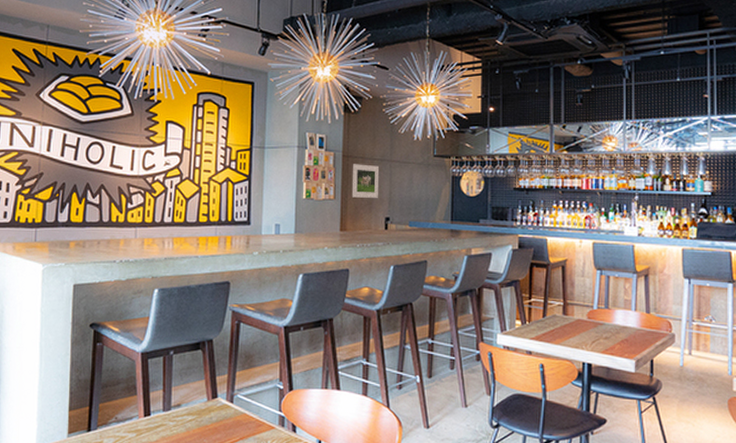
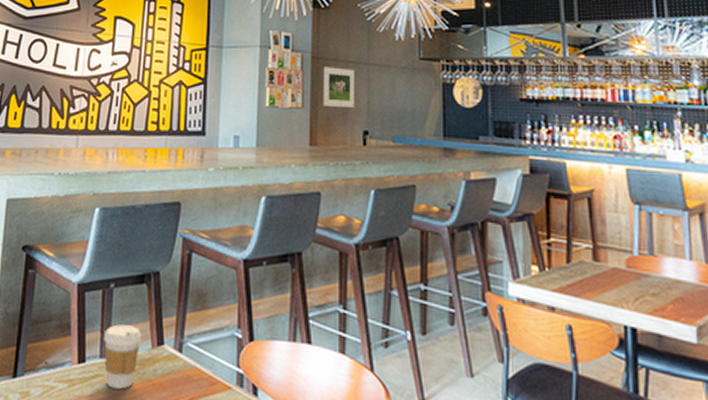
coffee cup: none [165,384,198,435] -> present [103,324,141,390]

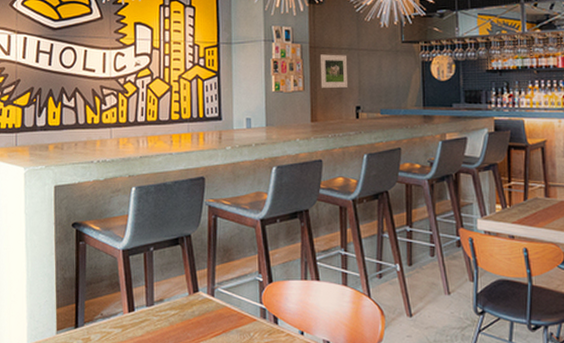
coffee cup: present [103,324,141,390] -> none [148,279,179,329]

